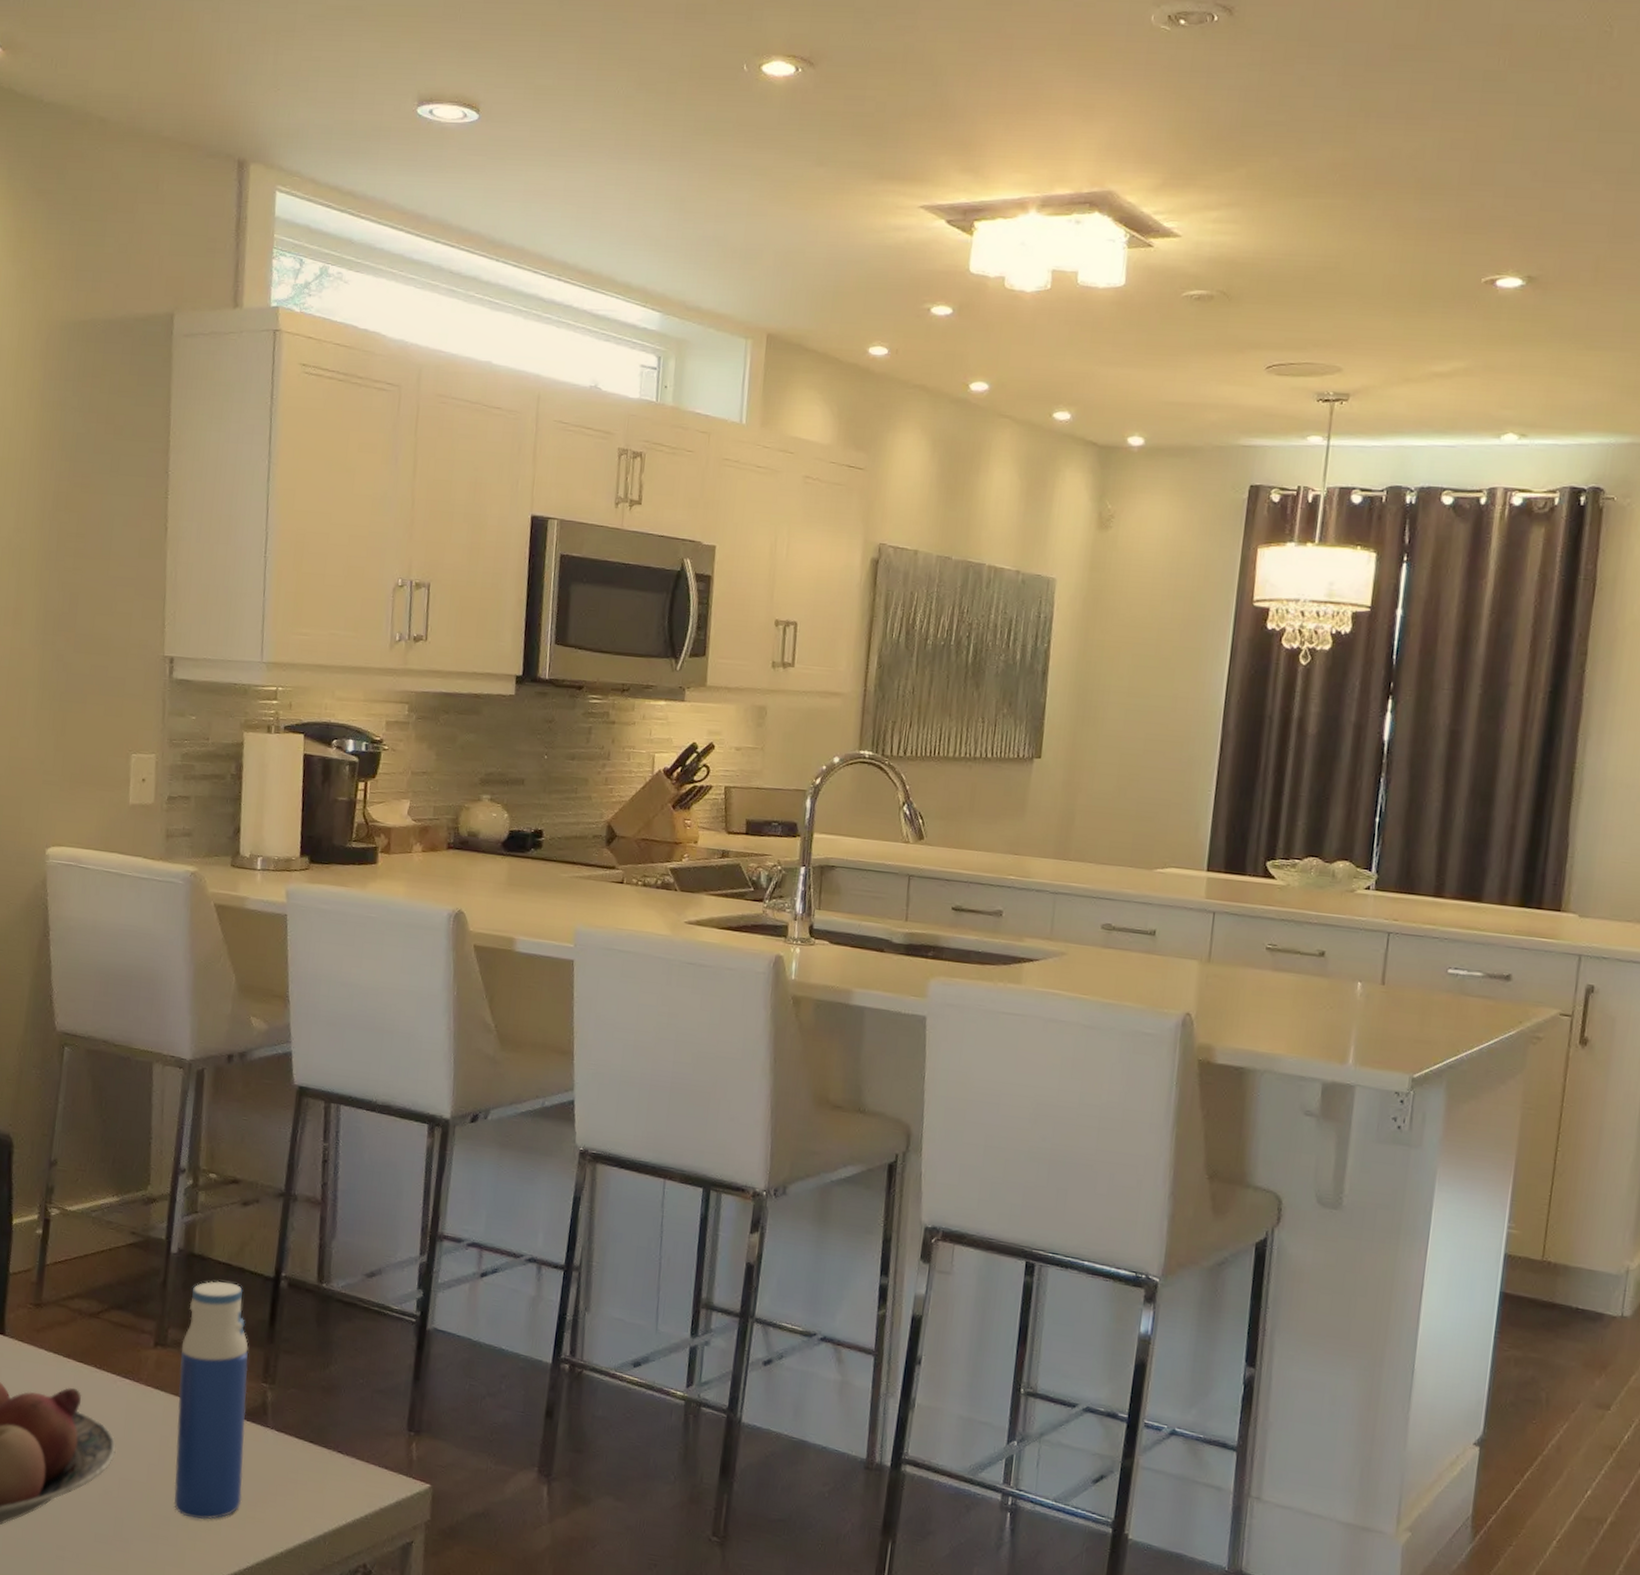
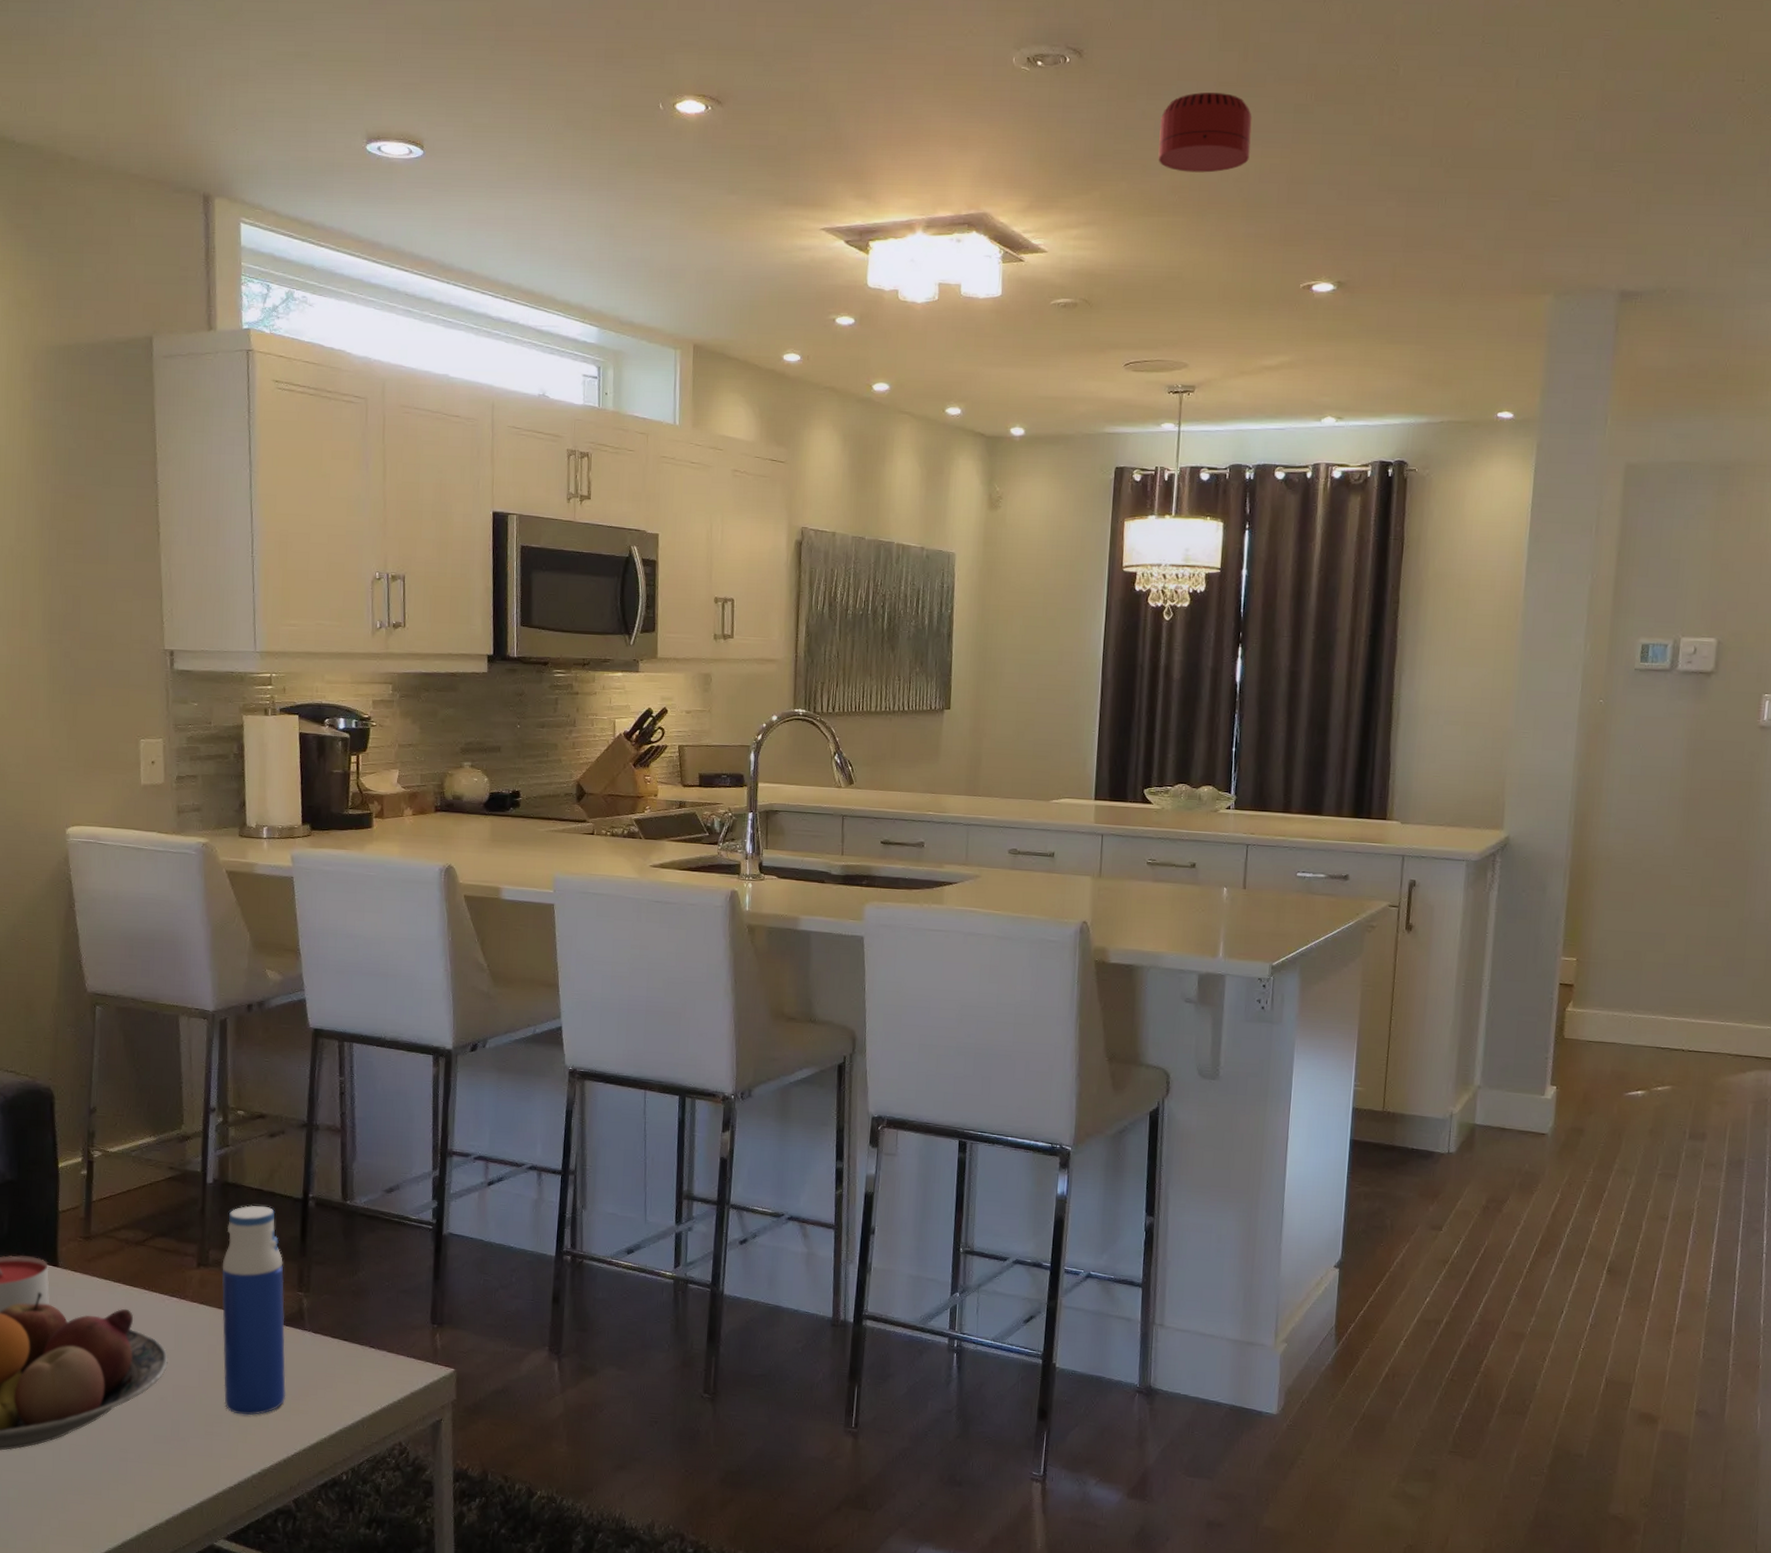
smoke detector: none [1317,56,1432,149] -> present [1158,92,1252,173]

